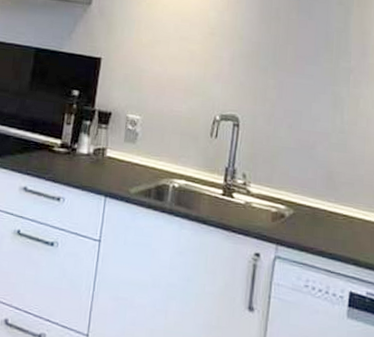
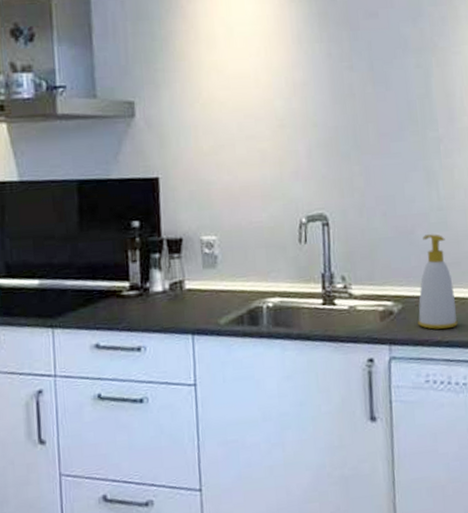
soap bottle: none [306,152,344,243] -> present [418,234,458,330]

